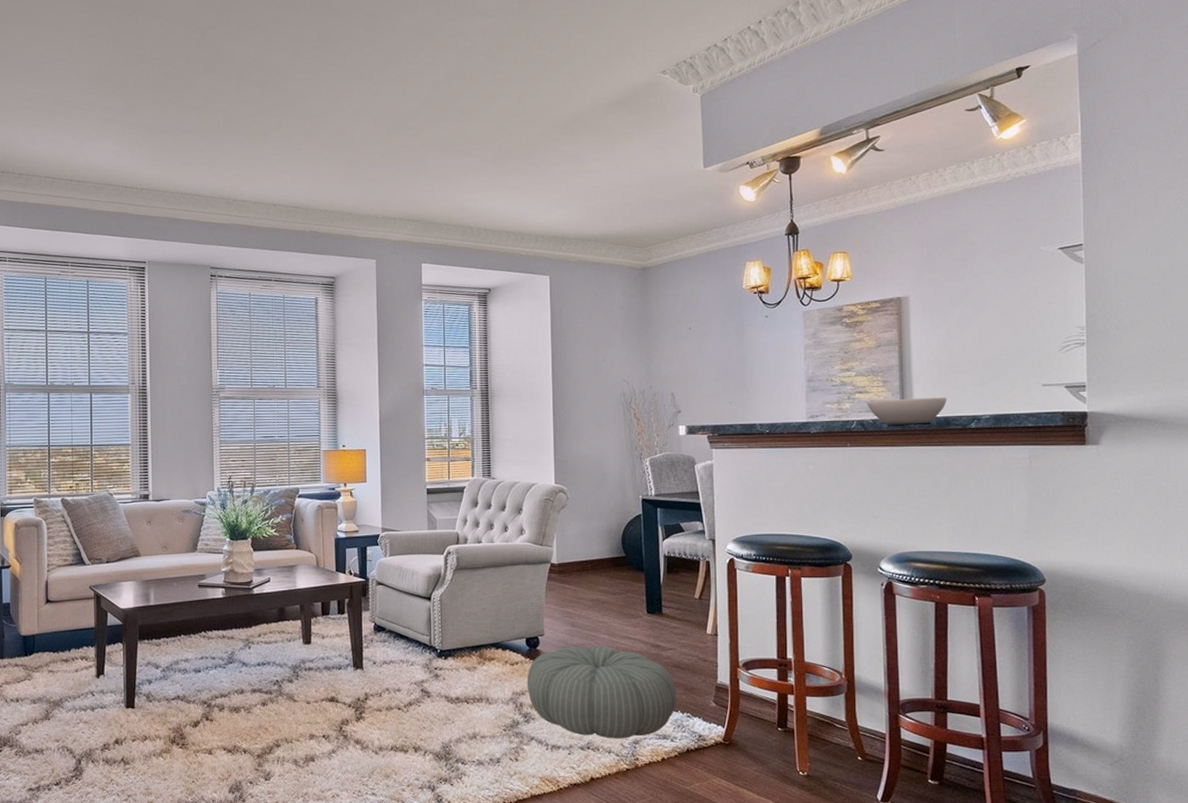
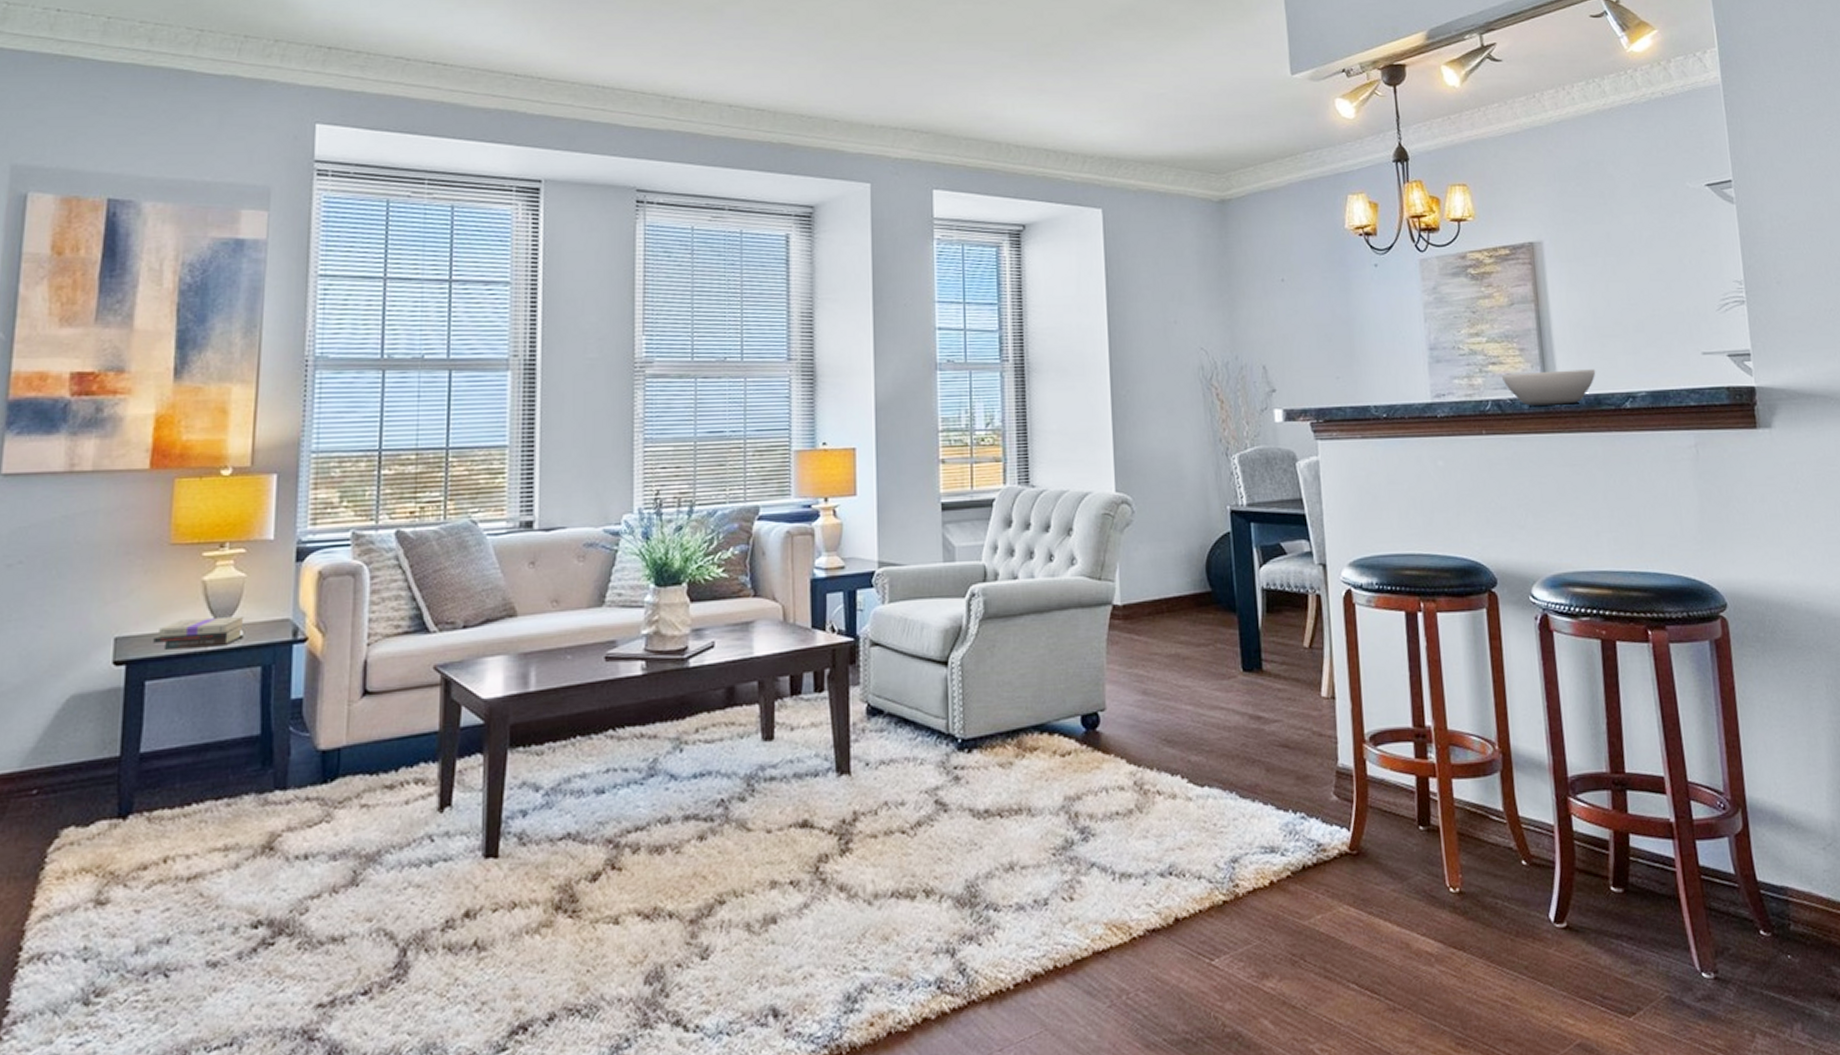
pouf: present [527,647,677,739] -> none [1083,722,1287,858]

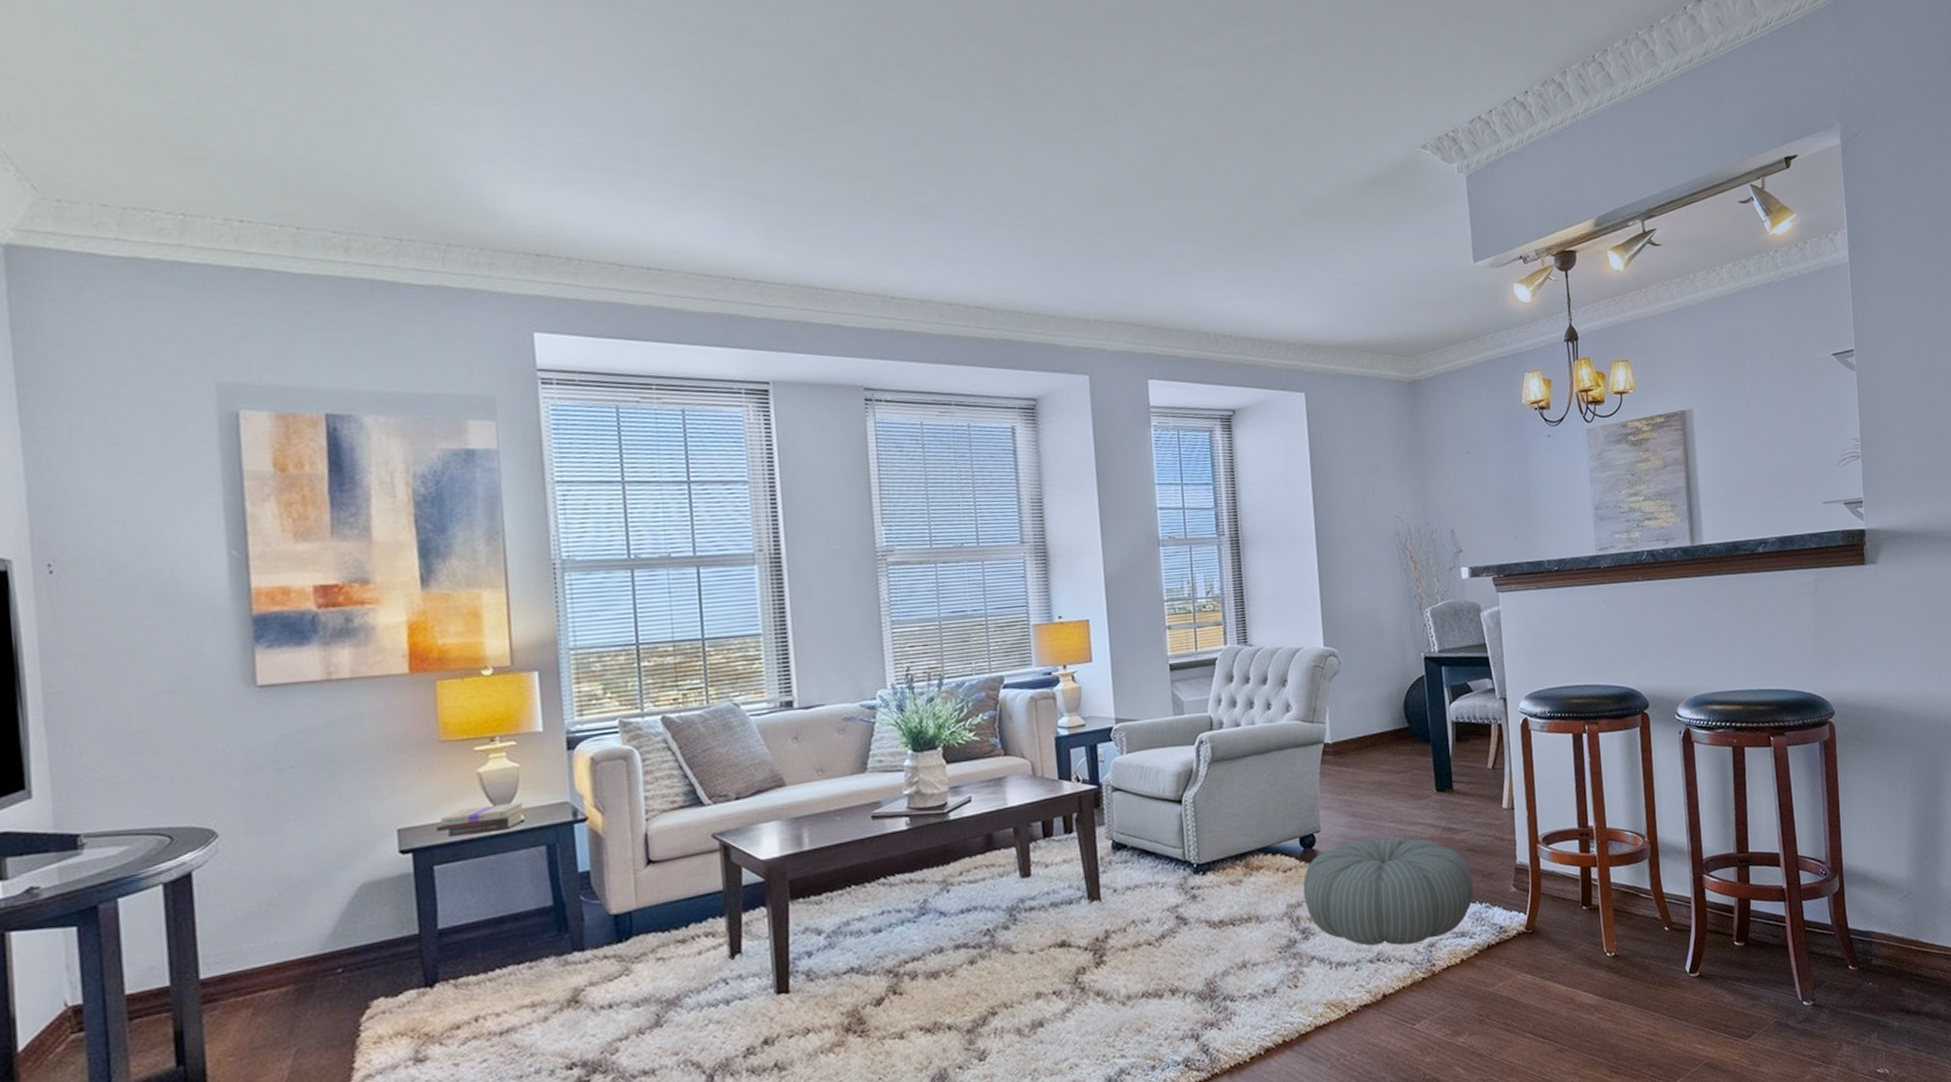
pouf: none [1083,722,1287,858] -> present [1303,837,1474,946]
soup bowl: present [1501,369,1596,406] -> none [1655,520,1735,554]

